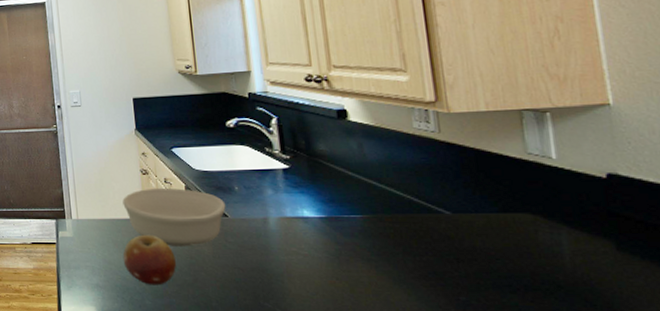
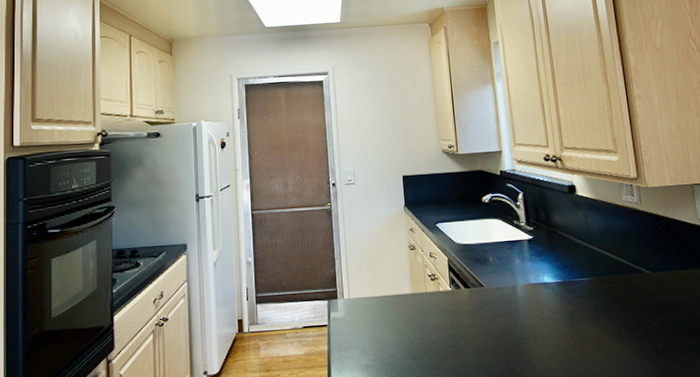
bowl: present [122,187,226,247] -> none [392,262,482,319]
fruit: present [123,234,177,285] -> none [391,309,440,360]

